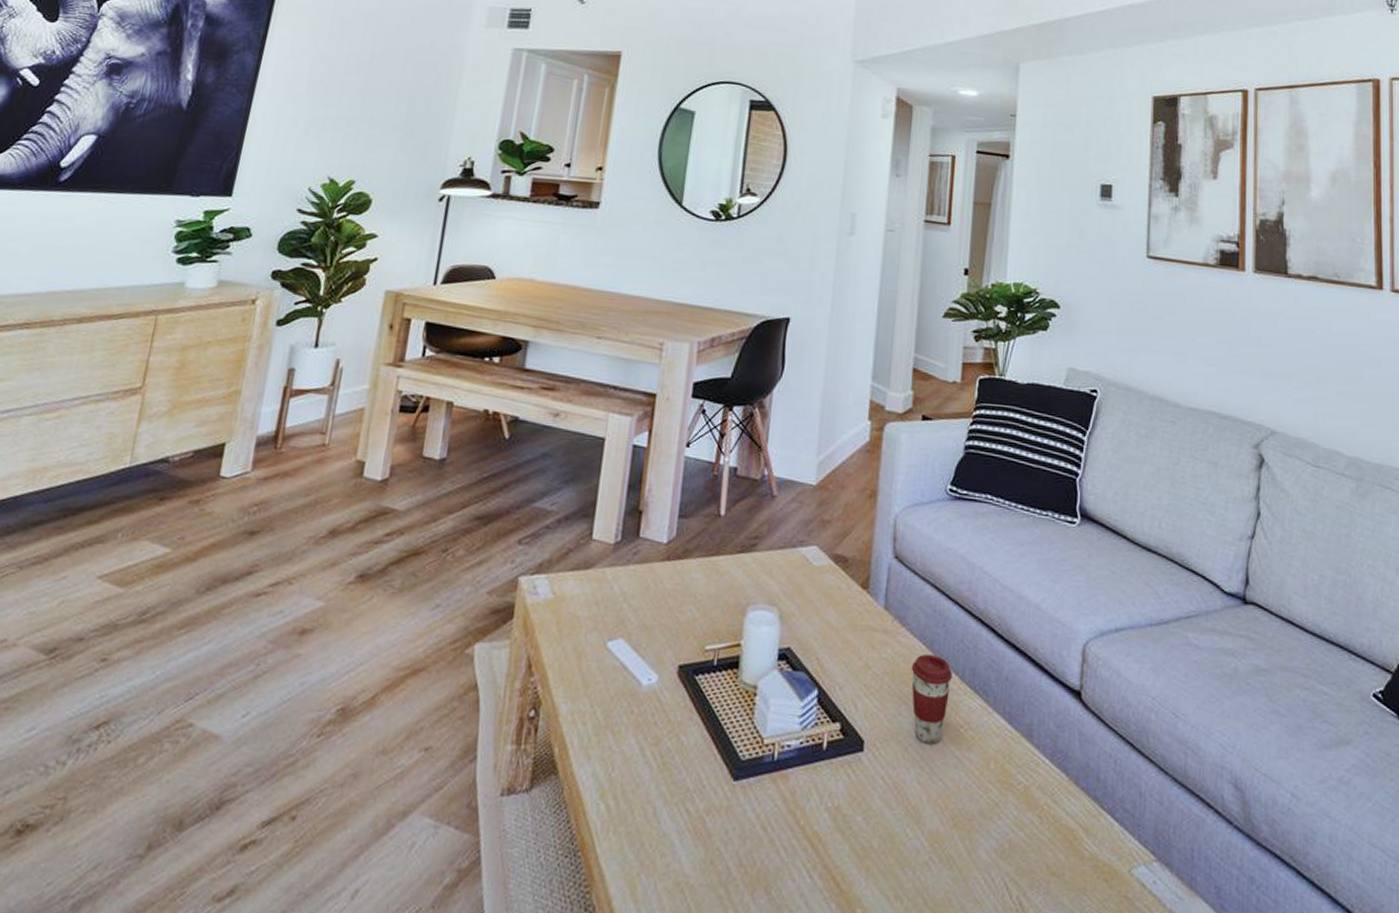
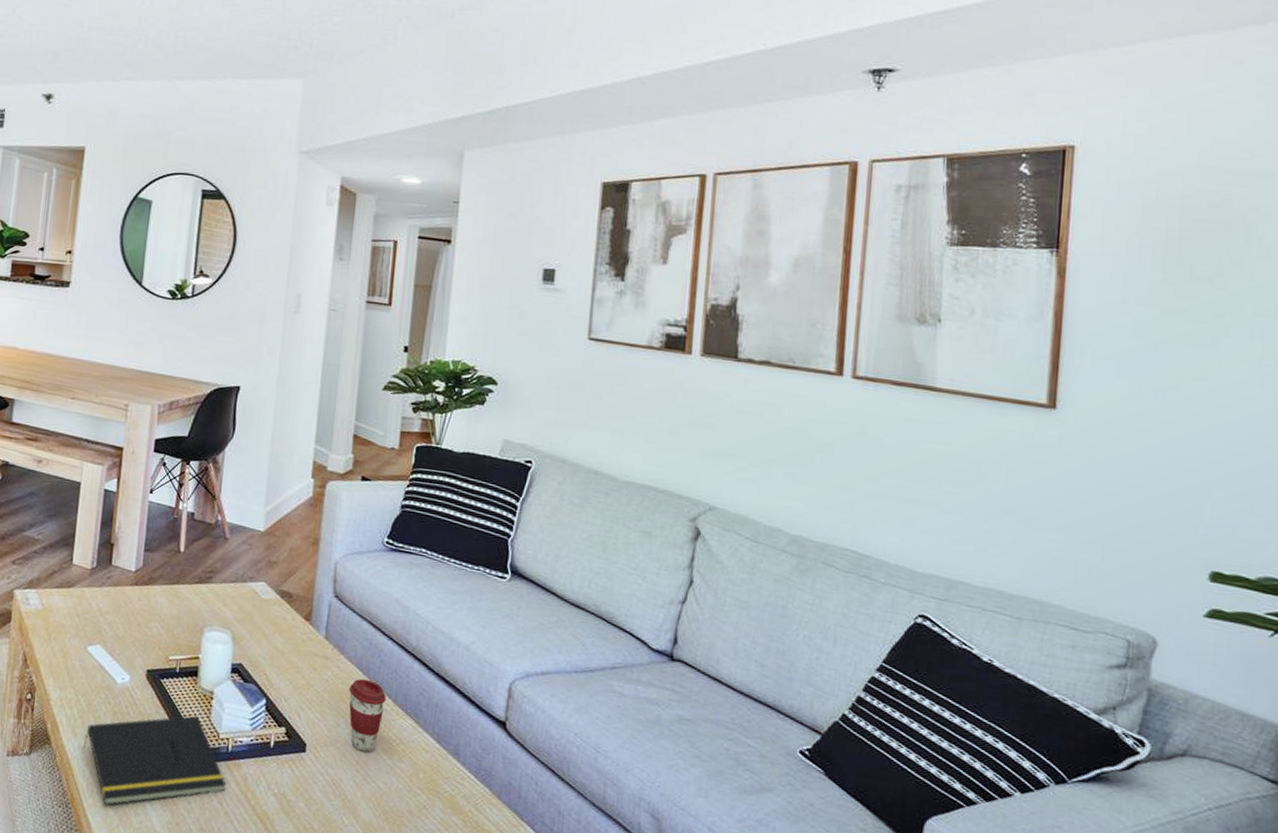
notepad: none [597,718,771,848] -> present [83,715,226,806]

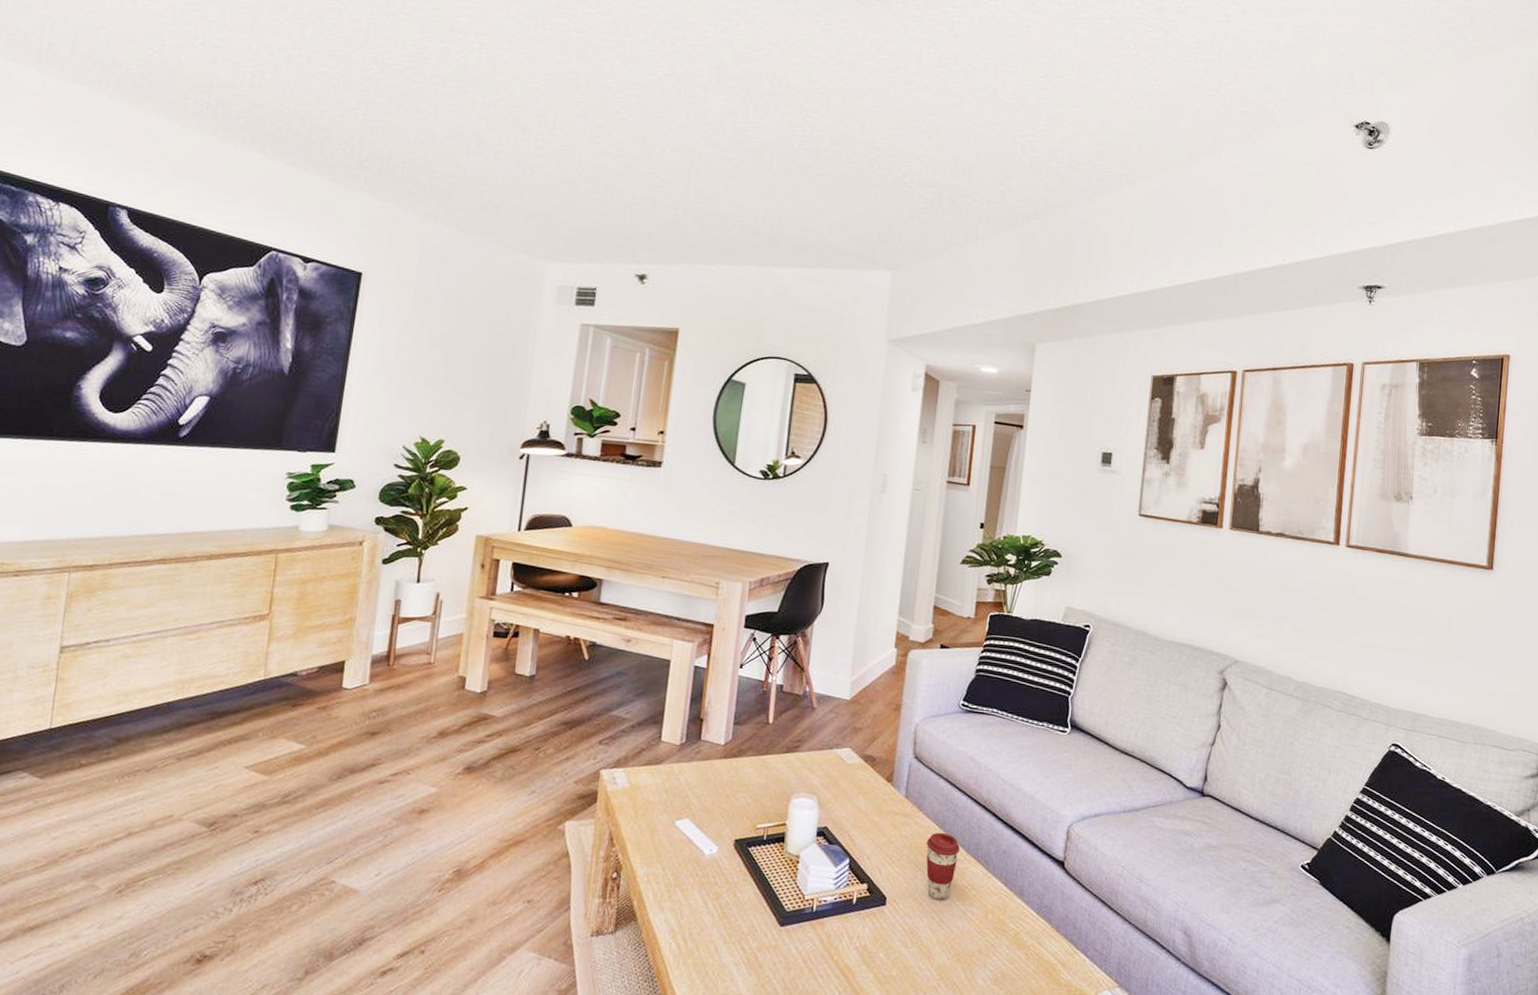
notepad: present [83,715,226,806] -> none [669,880,811,975]

